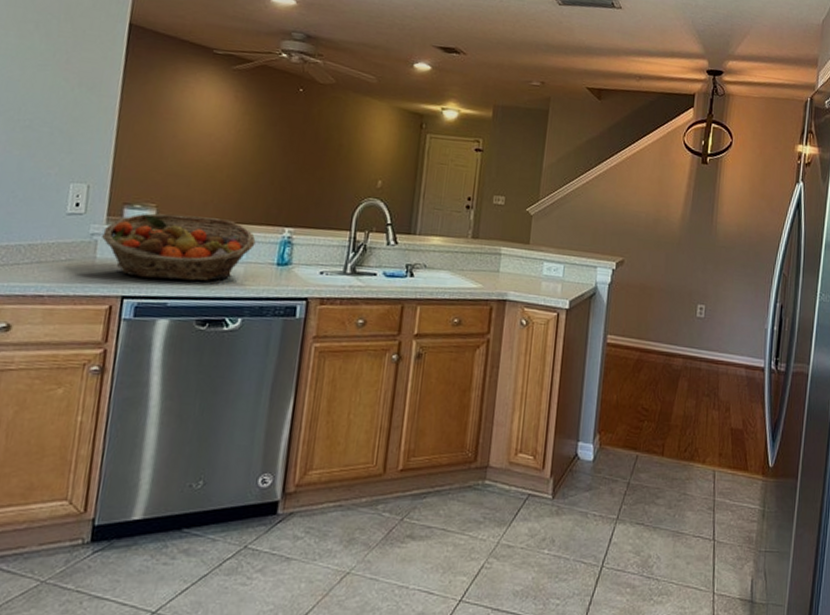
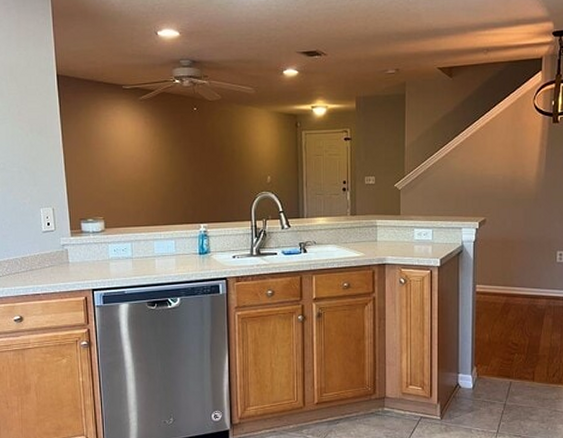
fruit basket: present [102,213,256,281] -> none [70,223,180,274]

